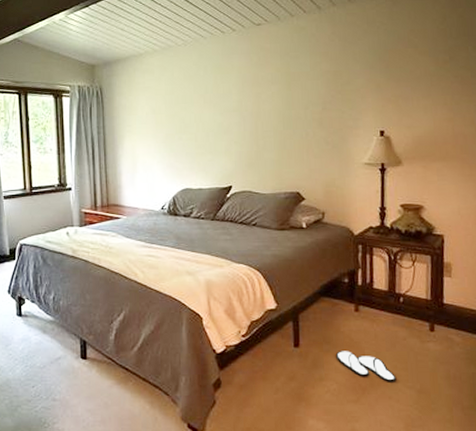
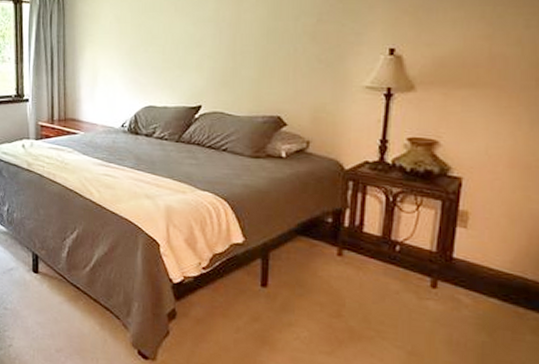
slippers: present [336,351,397,382] -> none [311,296,383,339]

